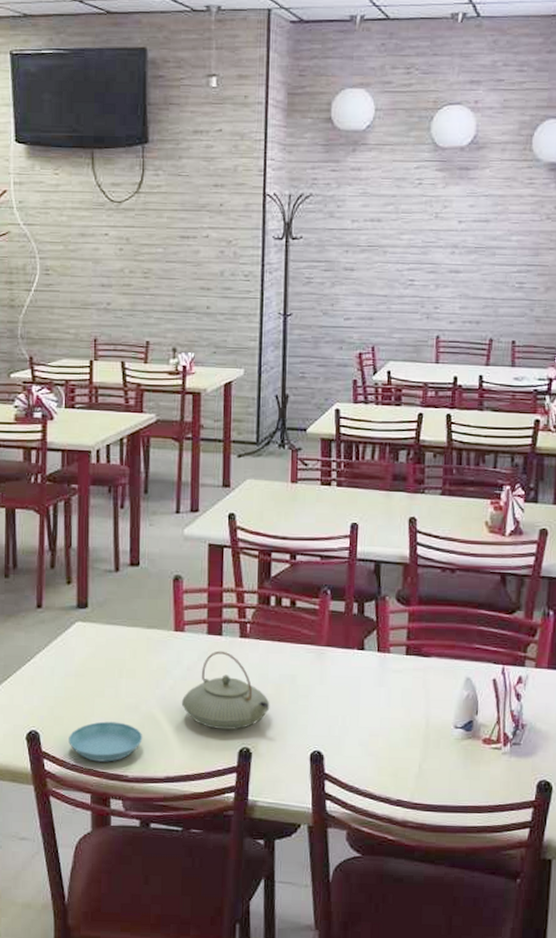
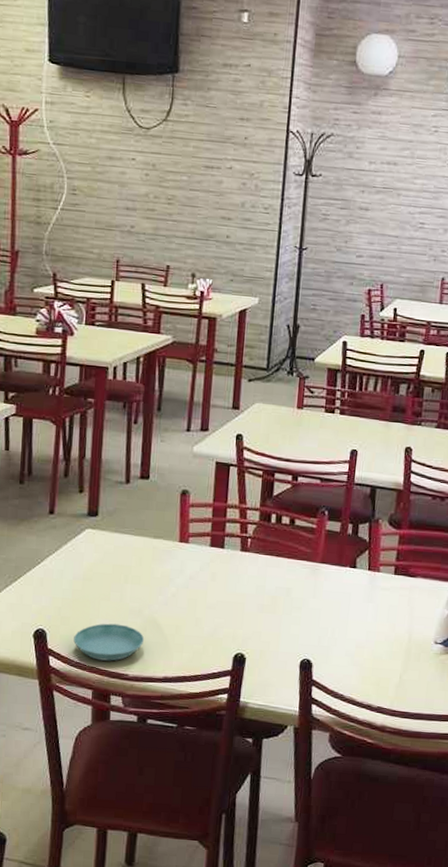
teapot: present [181,651,270,730] -> none [182,562,266,636]

